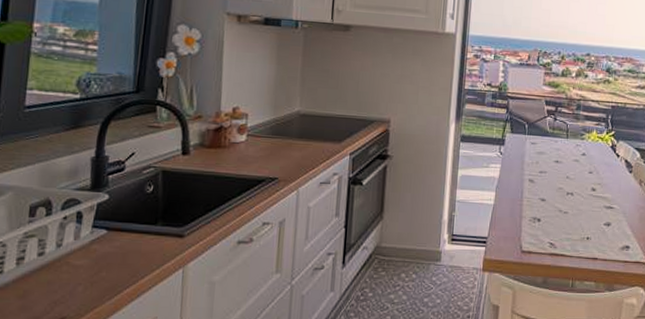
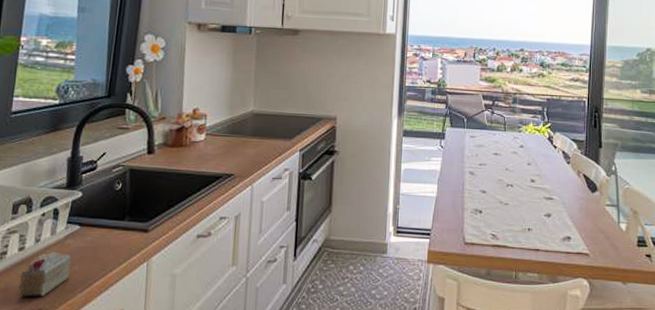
cake slice: none [38,257,98,304] -> present [17,252,71,296]

